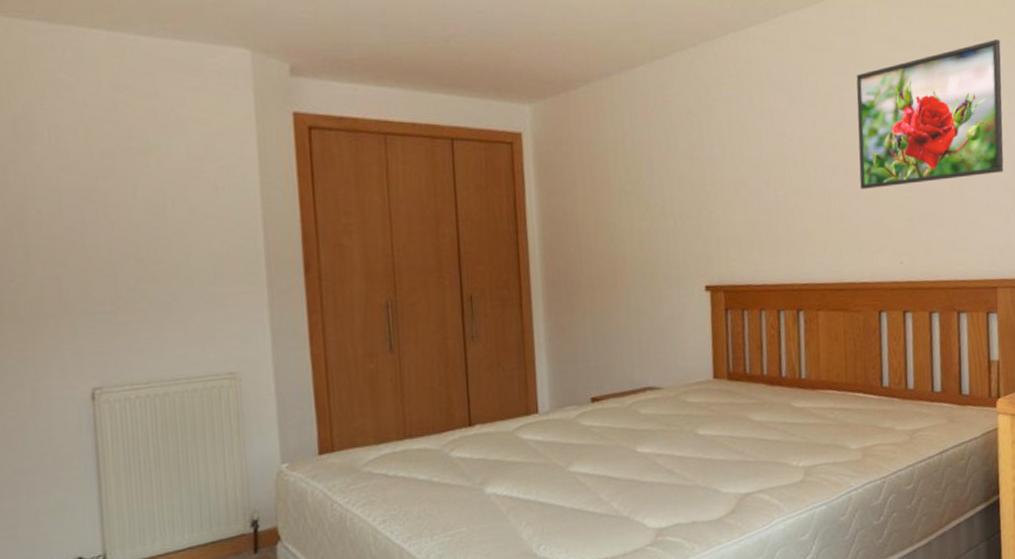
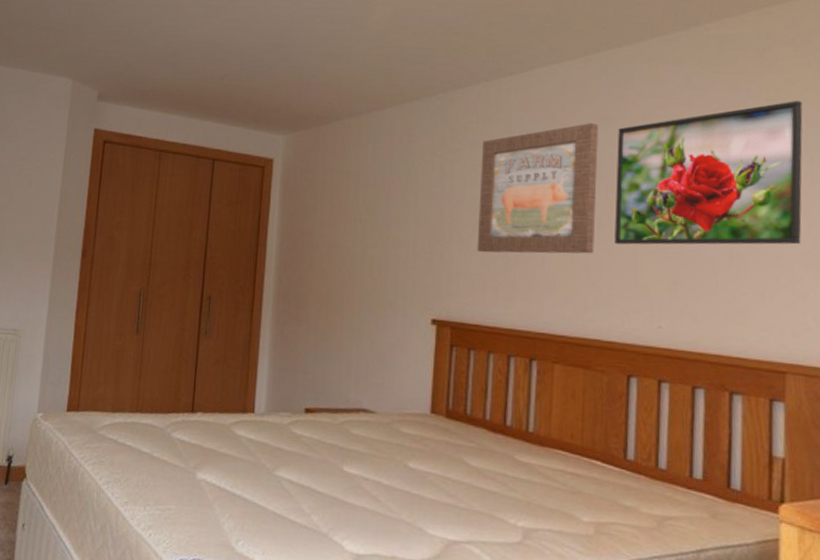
wall art: none [736,70,844,212] -> present [477,122,598,254]

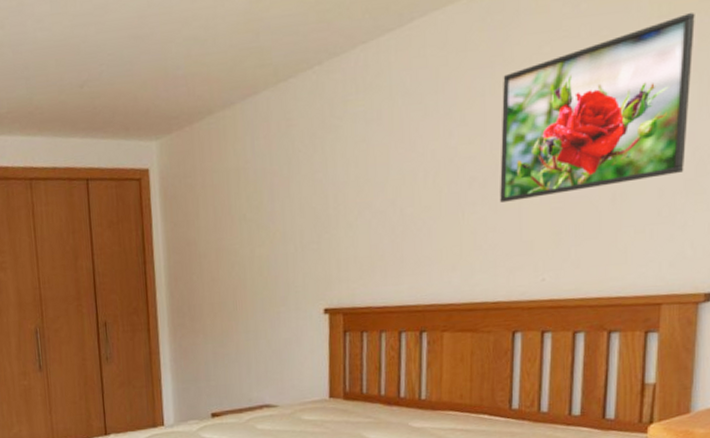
wall art: present [477,122,598,254] -> none [363,73,483,234]

